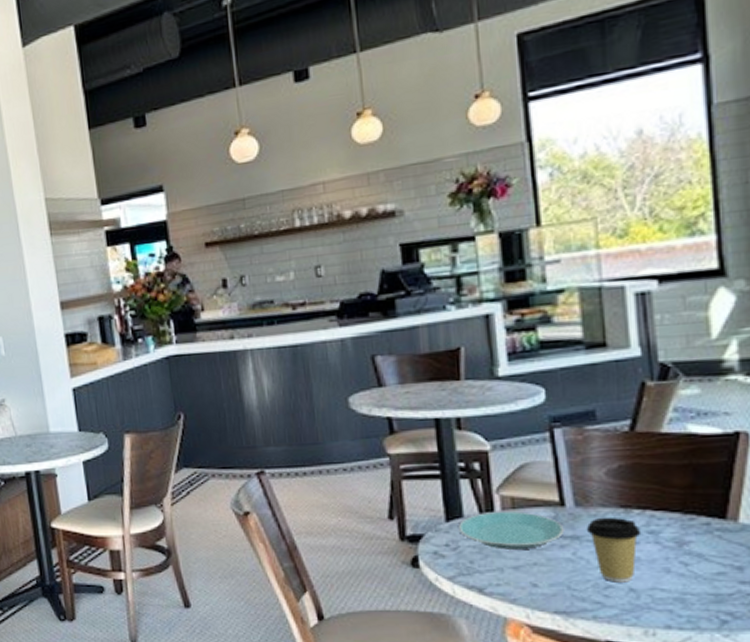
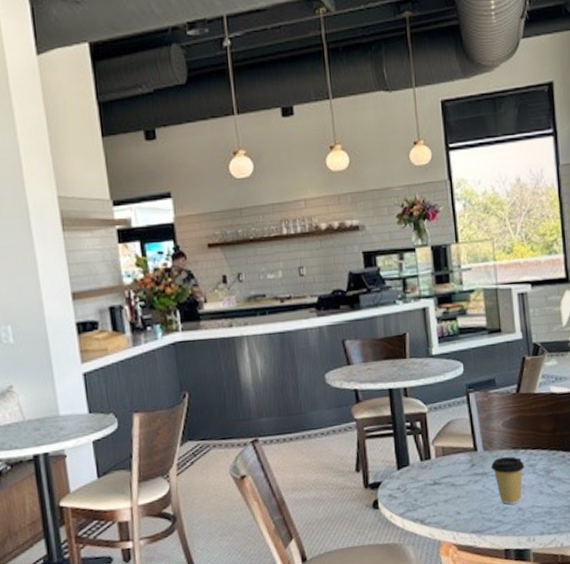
plate: present [459,511,565,550] -> none [407,457,477,488]

